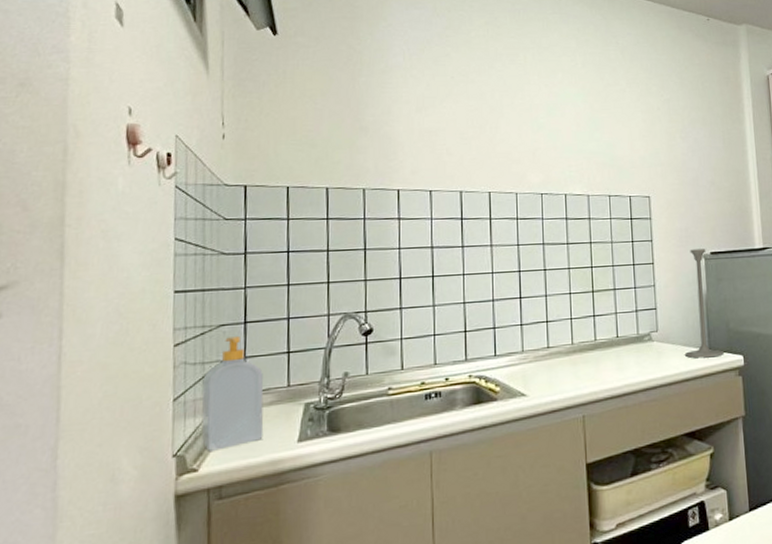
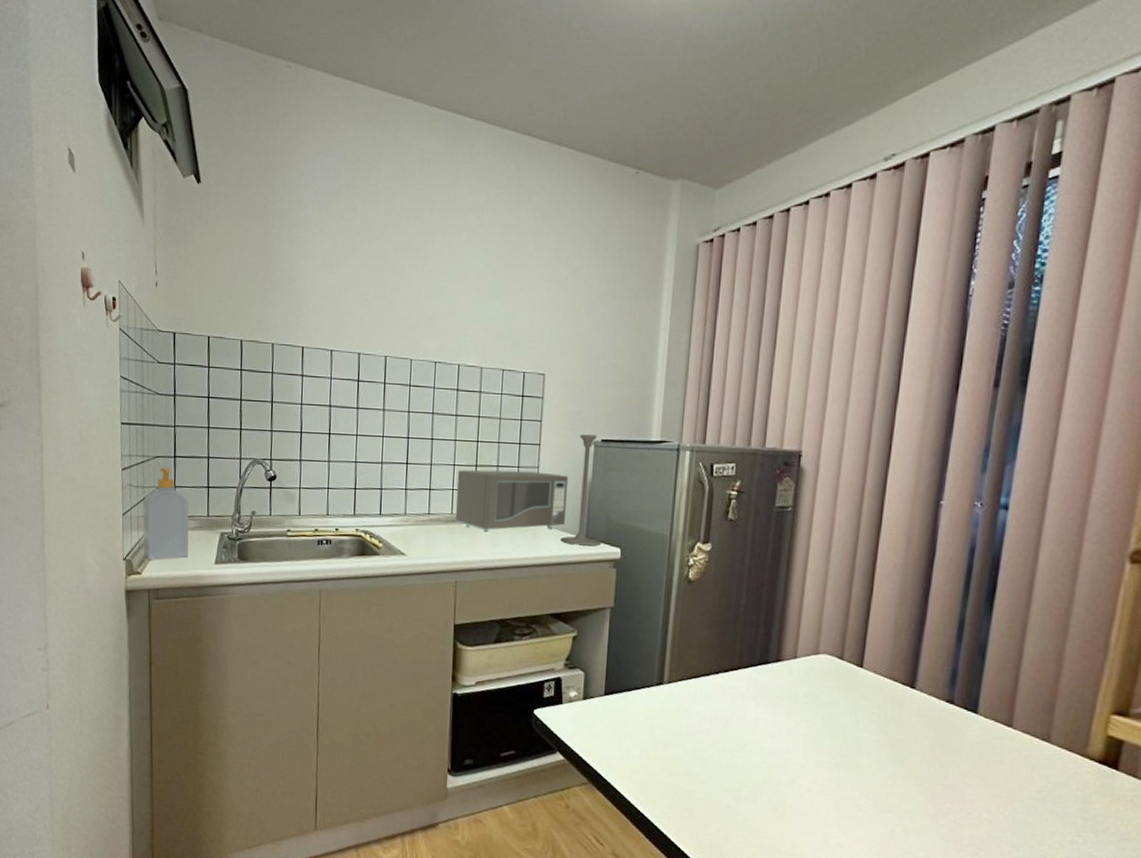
microwave: none [574,290,688,360] -> present [455,470,569,534]

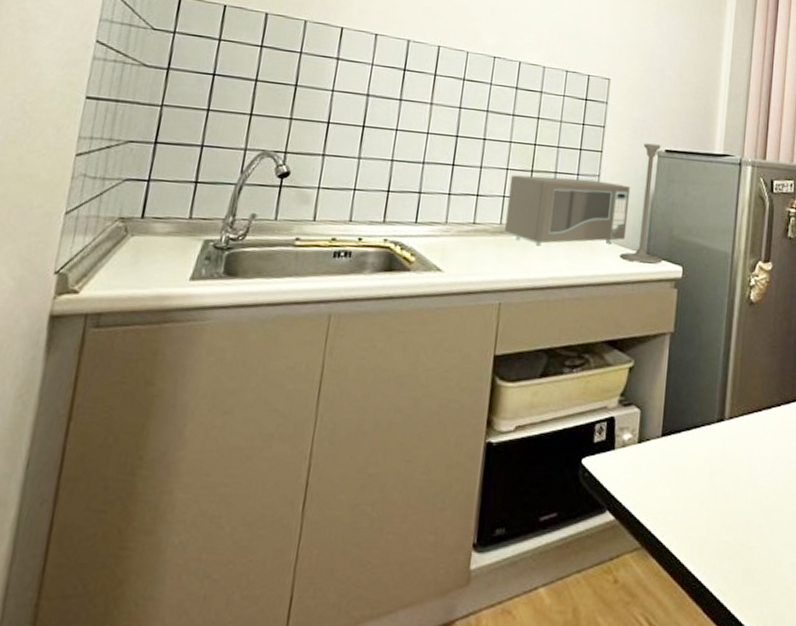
soap bottle: present [143,468,189,560] -> none [88,155,166,275]

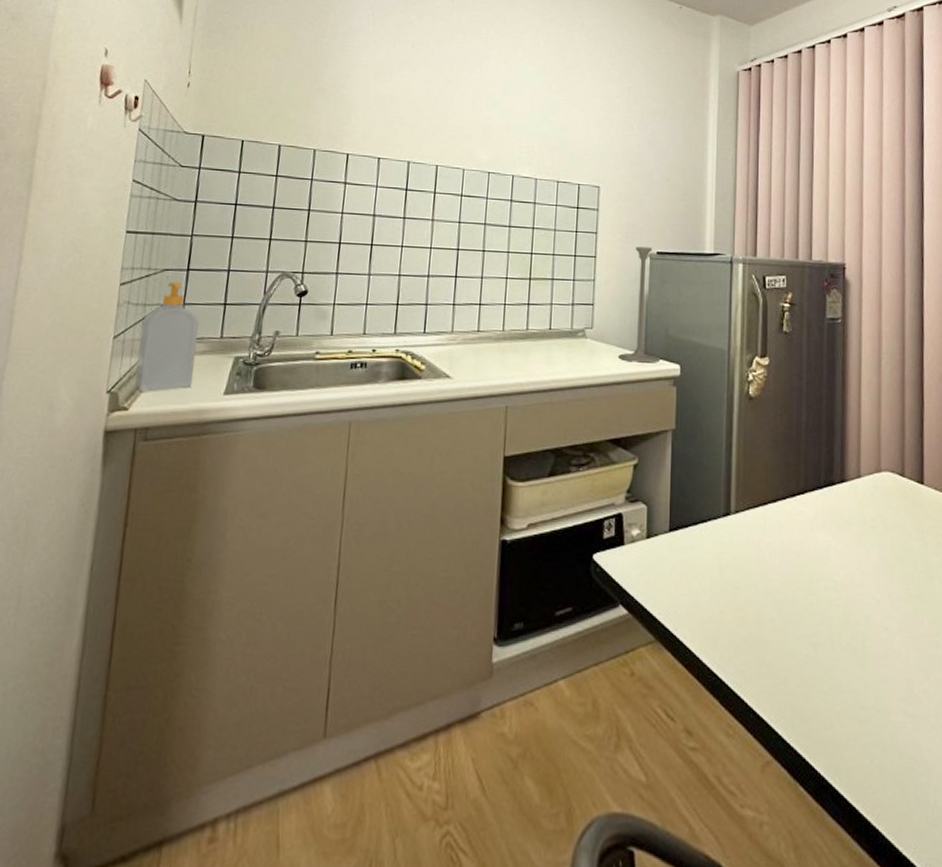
soap bottle: none [88,155,166,275] -> present [135,282,199,392]
microwave: present [504,175,631,248] -> none [507,283,626,352]

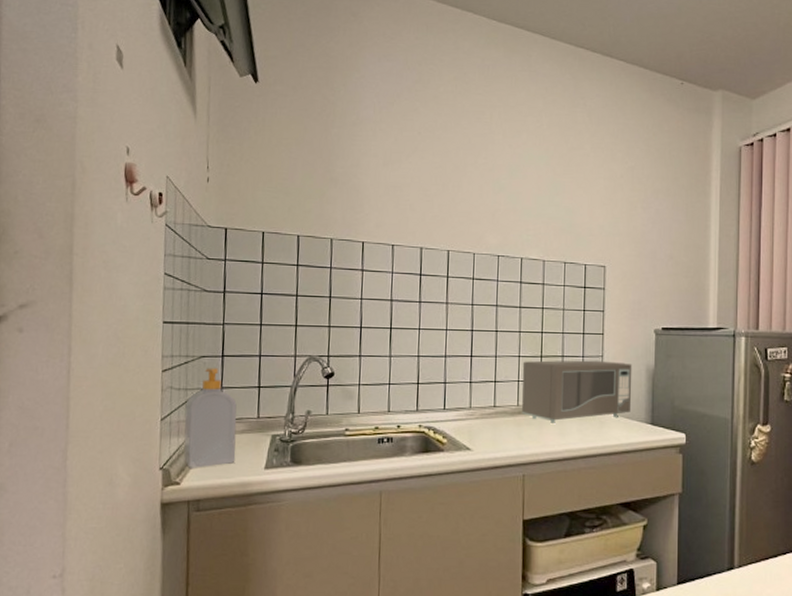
microwave: none [507,283,626,352] -> present [521,360,632,425]
candlestick: present [619,246,660,363] -> none [627,323,666,433]

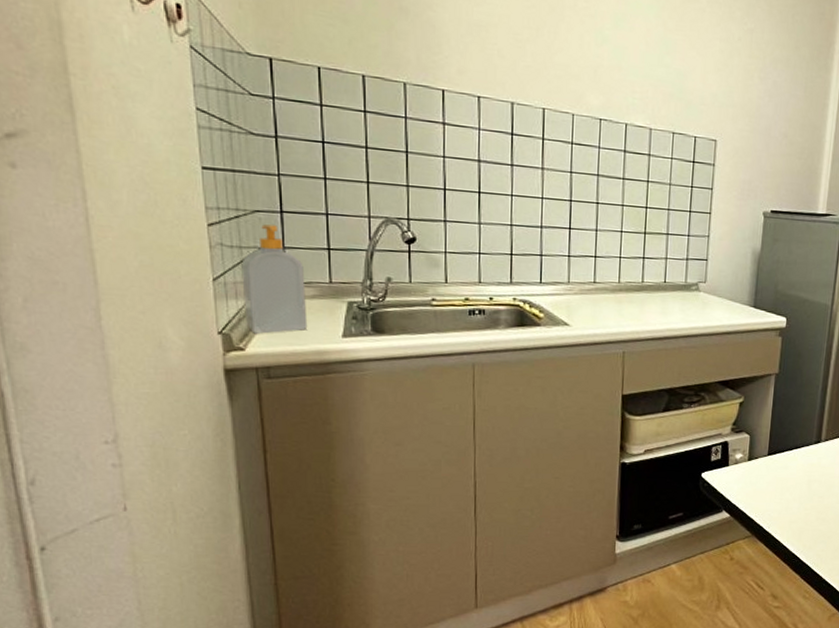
microwave: present [521,360,632,425] -> none [623,237,739,303]

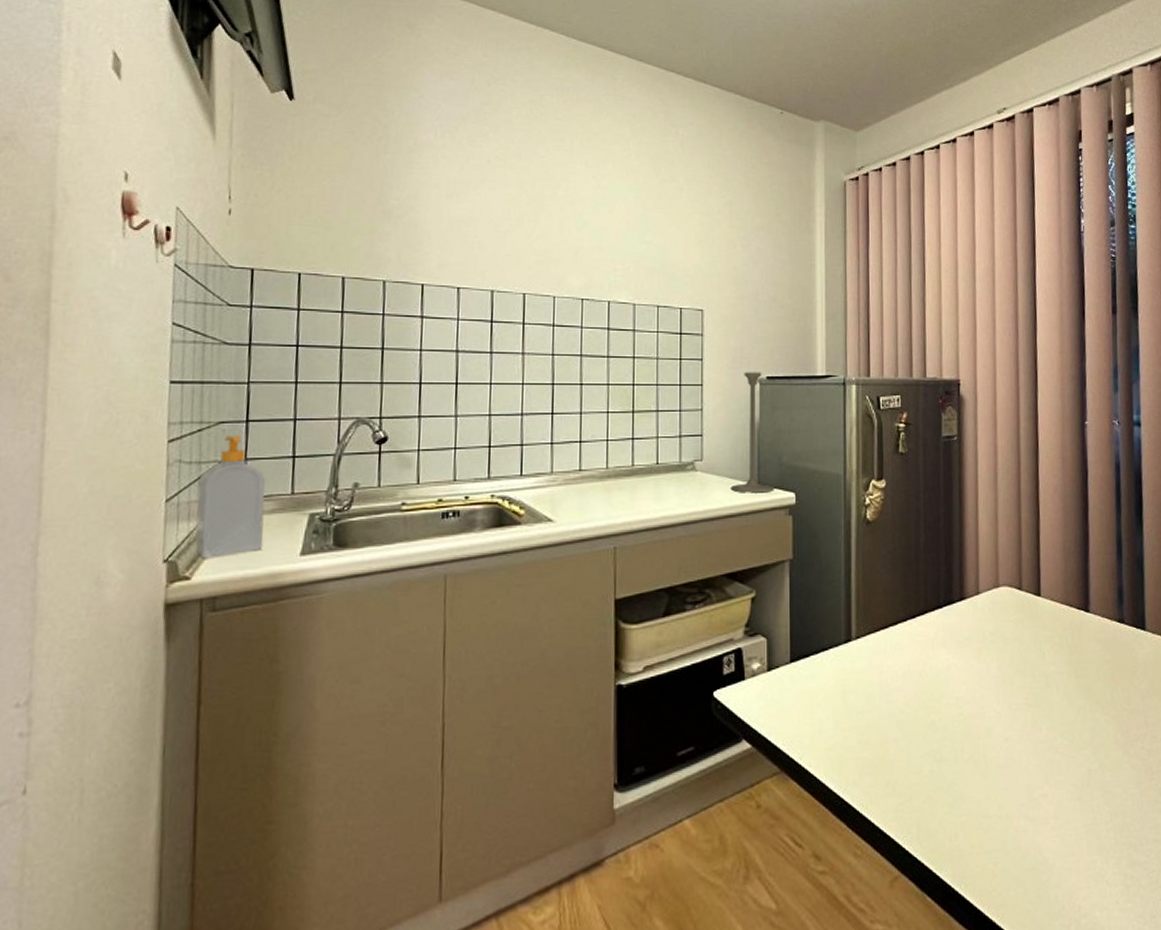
candlestick: none [730,204,768,316] -> present [731,372,774,493]

